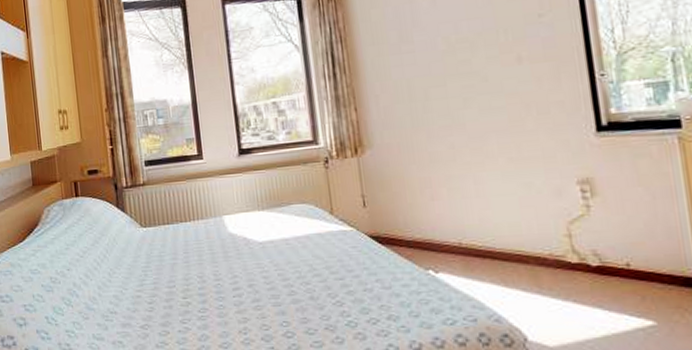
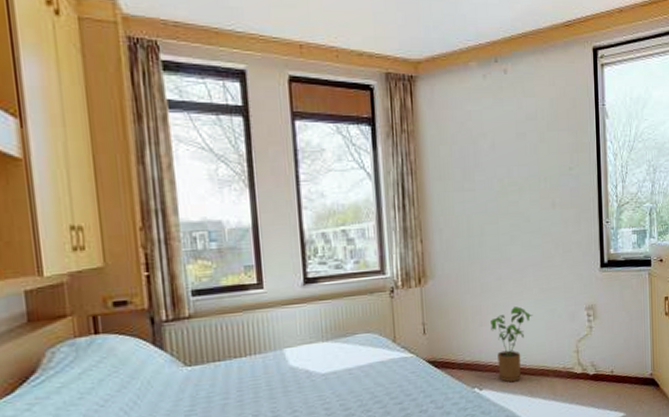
house plant: none [444,179,501,267] -> present [490,306,533,383]

